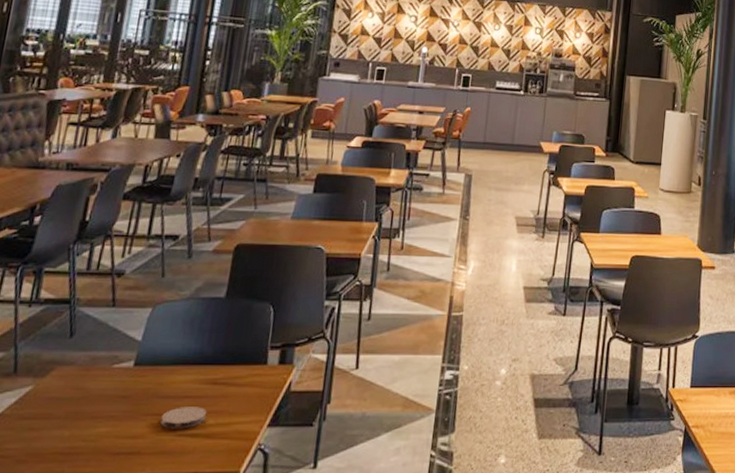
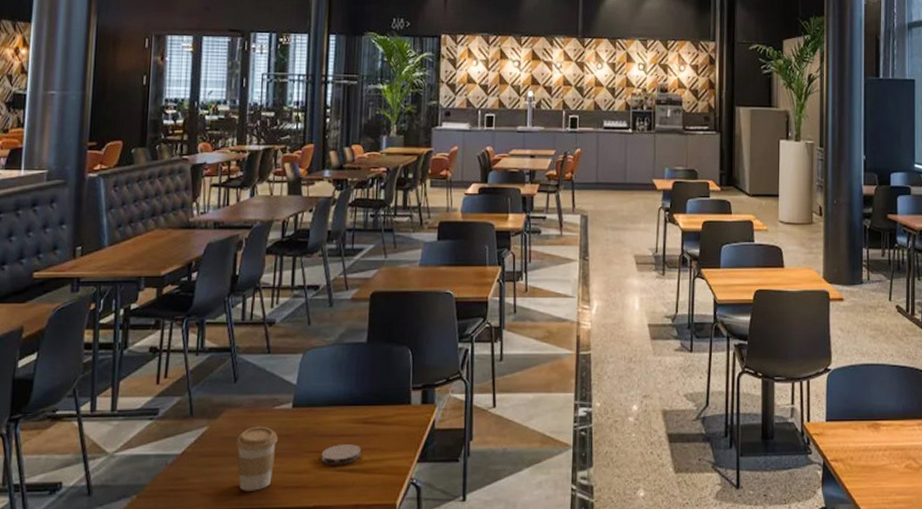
coffee cup: none [61,387,114,458] -> present [235,427,278,491]

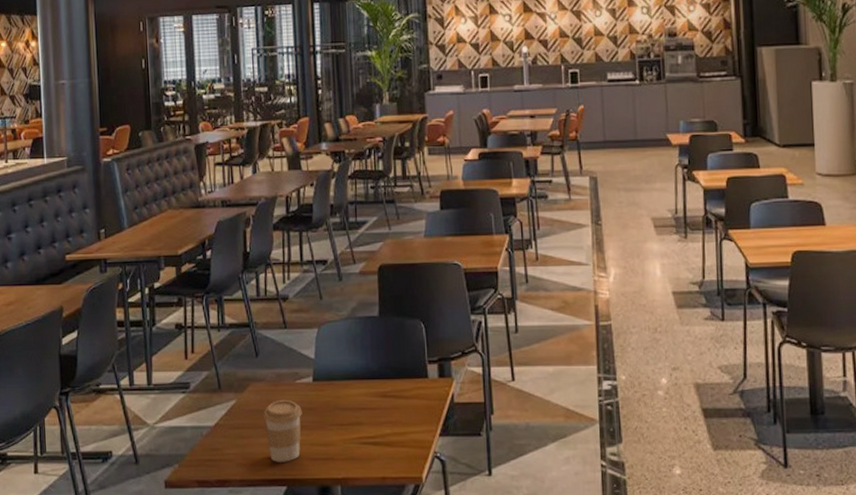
coaster: present [321,444,362,465] -> none [345,418,384,438]

